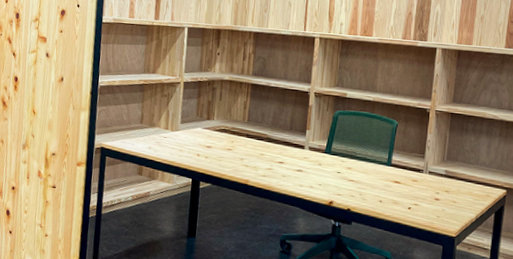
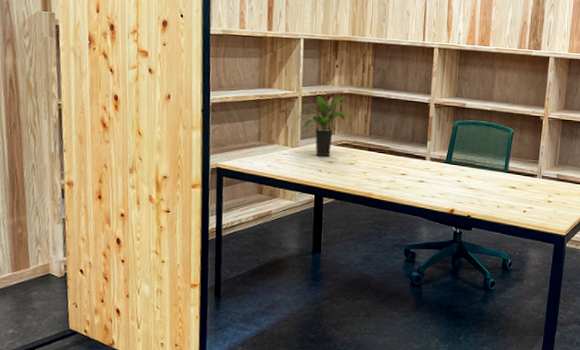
potted plant: none [177,82,231,142] -> present [296,95,352,157]

